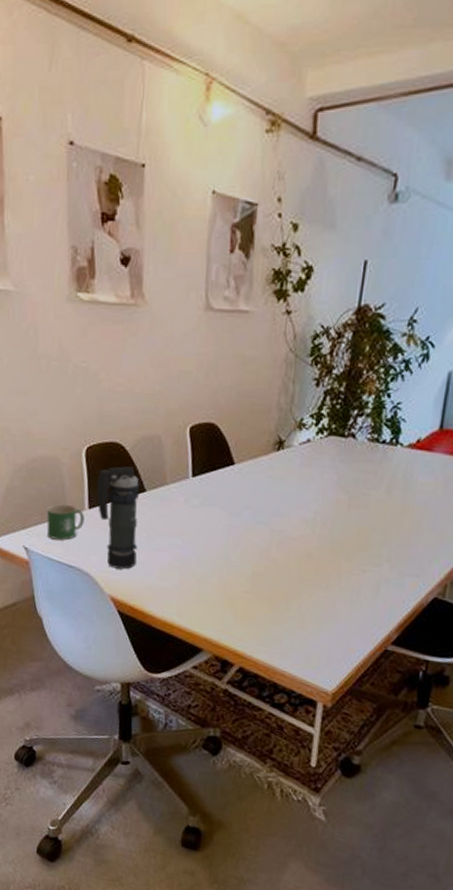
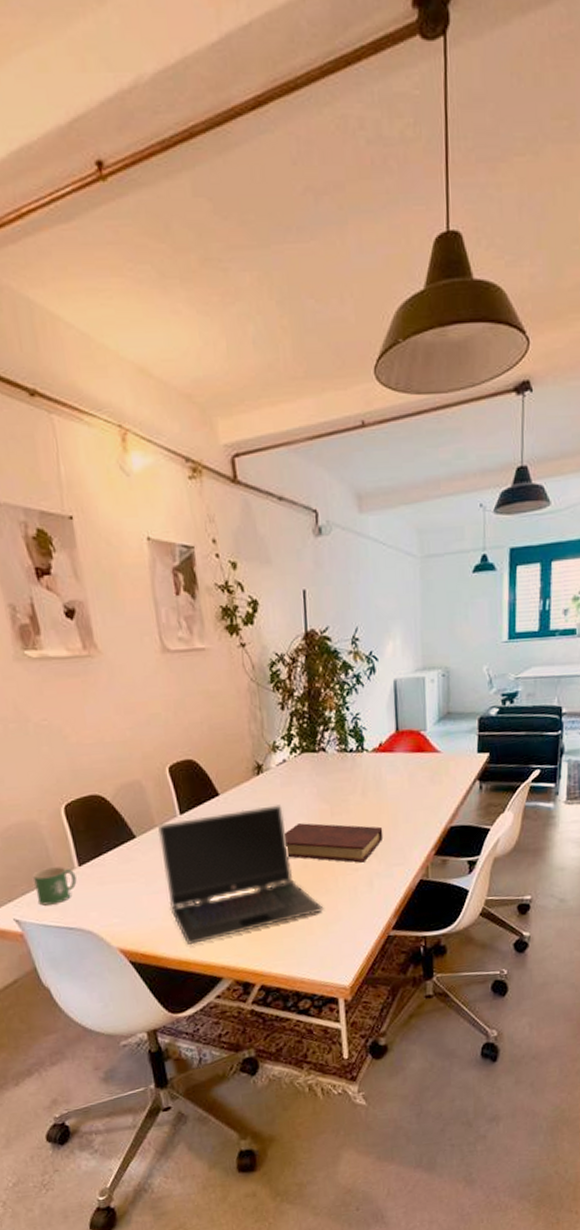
smoke grenade: present [96,466,139,570] -> none [82,816,140,920]
laptop computer: none [165,482,320,610] -> present [157,805,324,945]
book: none [292,509,403,565] -> present [285,823,384,863]

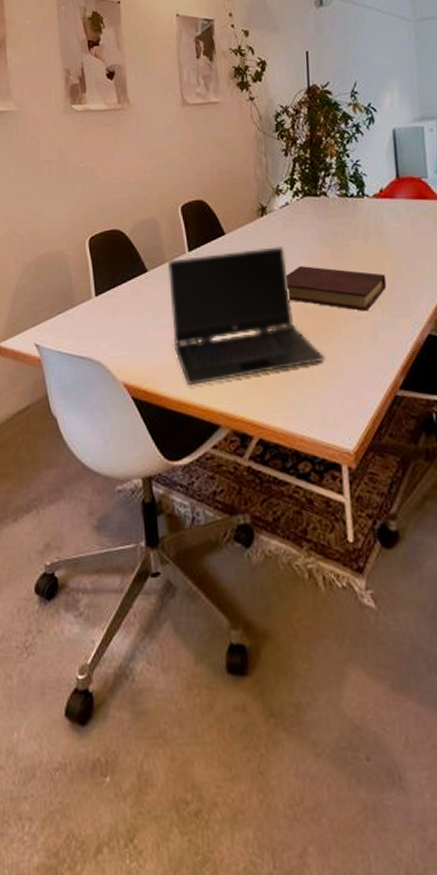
mug: present [32,866,77,906] -> none [55,295,92,332]

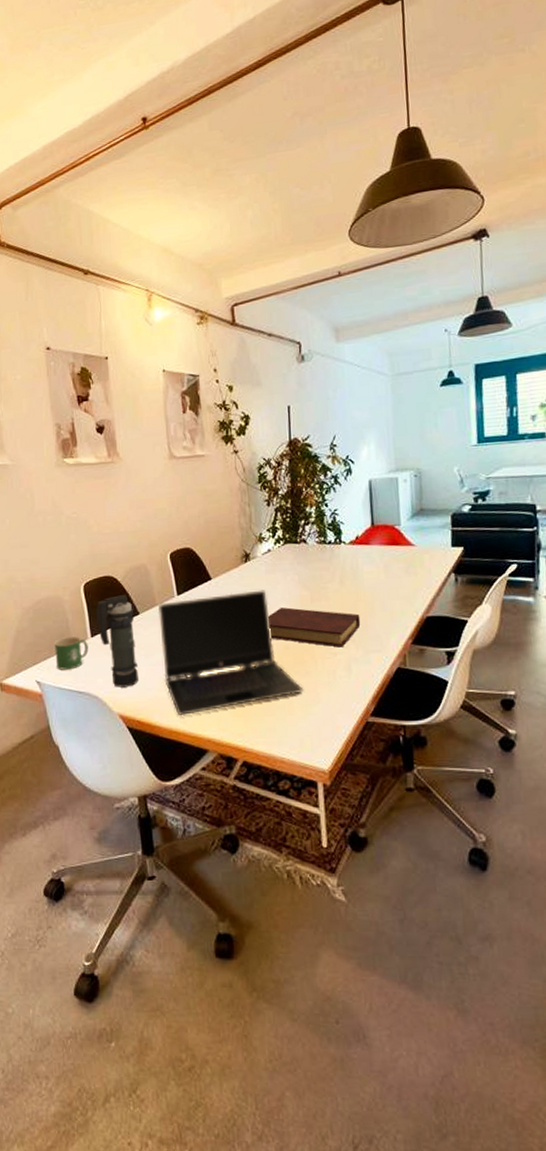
mug: none [55,295,92,332] -> present [53,637,89,670]
smoke grenade: none [101,250,145,353] -> present [95,595,138,688]

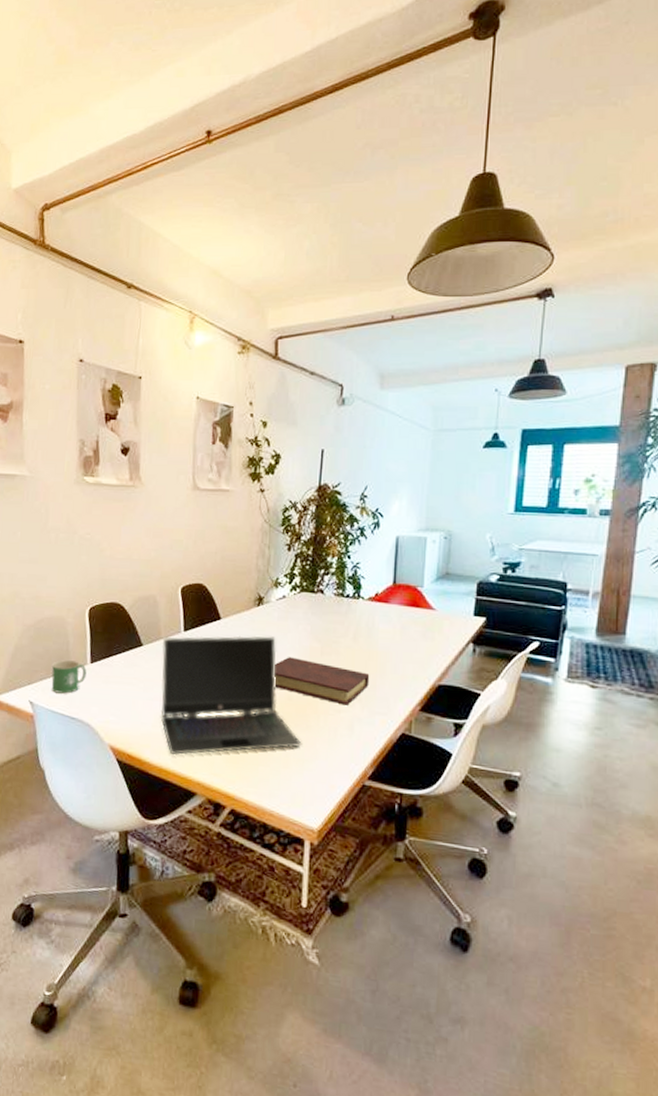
smoke grenade: present [95,595,138,688] -> none [97,624,137,719]

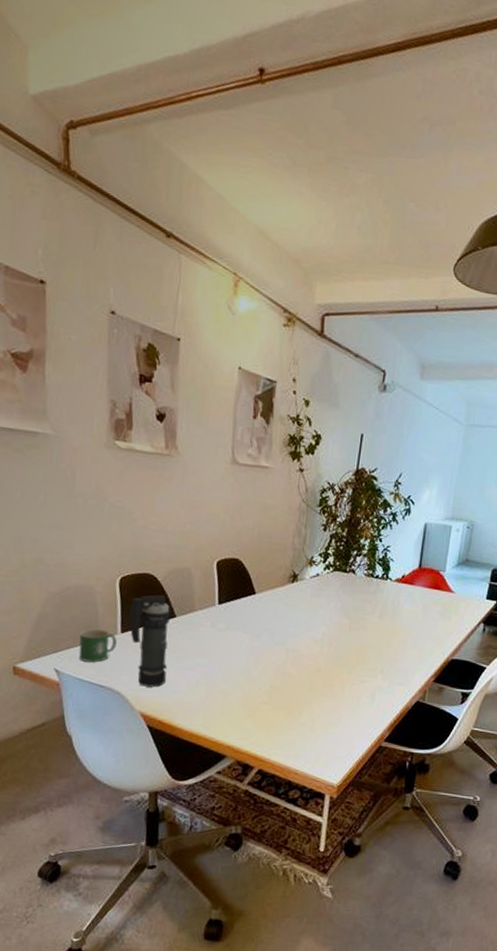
smoke grenade: none [97,624,137,719] -> present [129,595,170,687]
laptop computer: present [160,636,302,756] -> none [192,609,328,722]
book: present [274,657,370,705] -> none [304,631,392,676]

